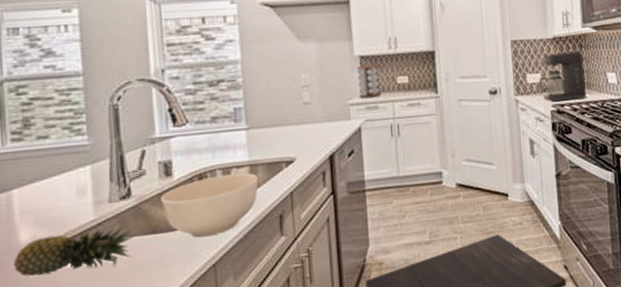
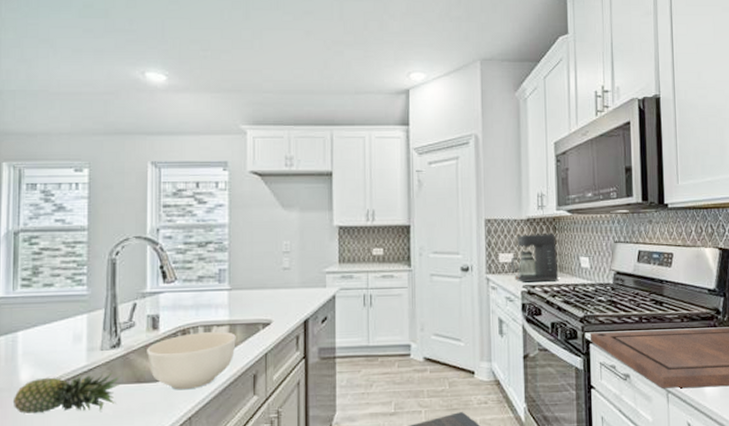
spice rack: present [356,60,381,98] -> none [335,231,357,267]

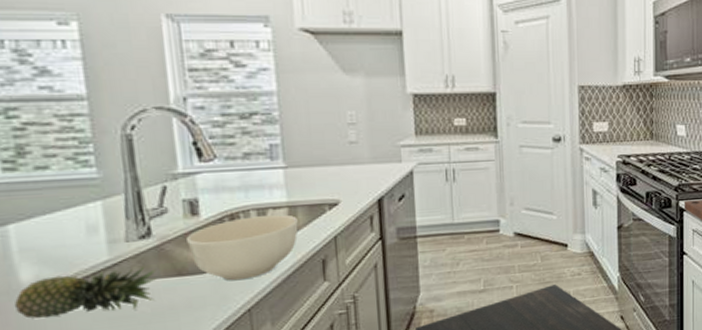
coffee maker: present [510,233,559,282] -> none [605,101,655,152]

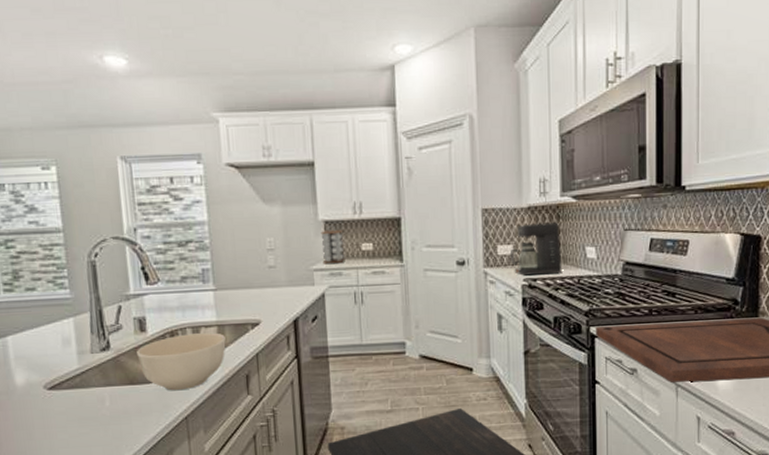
fruit: present [14,267,157,319] -> none [11,375,115,416]
spice rack: none [409,99,436,140] -> present [321,225,345,264]
coffee maker: none [605,101,655,152] -> present [509,222,563,276]

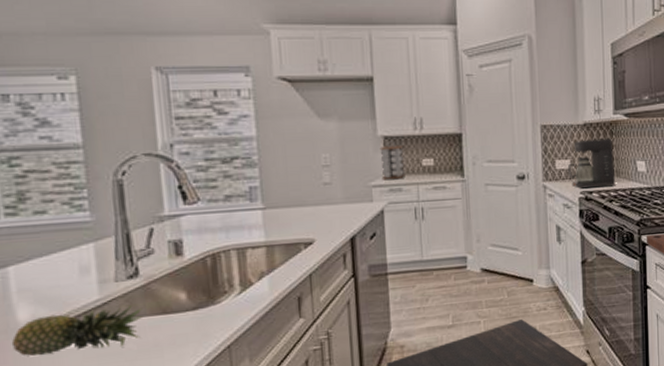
fruit: none [11,375,115,416] -> present [11,305,144,356]
bowl: present [137,332,226,391] -> none [171,253,276,319]

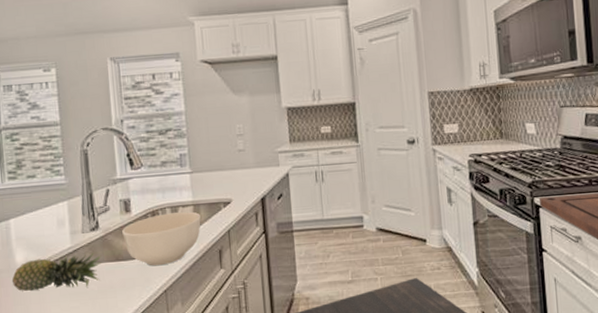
bowl: none [171,253,276,319] -> present [122,211,201,266]
spice rack: present [380,141,406,180] -> none [284,111,307,147]
coffee maker: present [567,138,616,189] -> none [455,102,505,152]

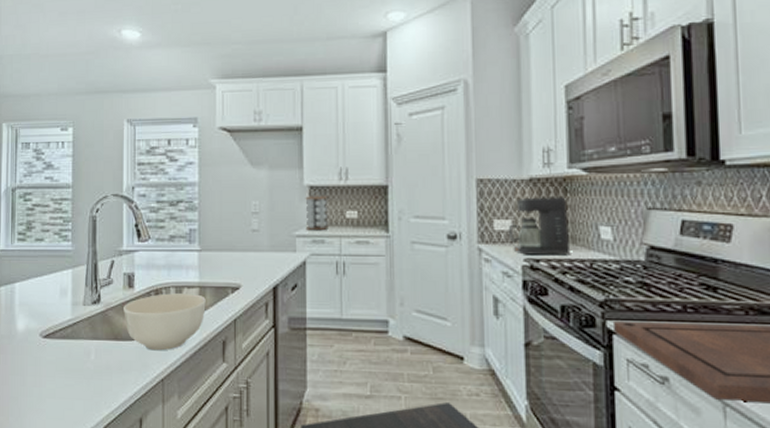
fruit: present [11,253,102,292] -> none [11,328,101,365]
spice rack: none [284,111,307,147] -> present [305,191,329,231]
coffee maker: none [455,102,505,152] -> present [508,197,571,255]

